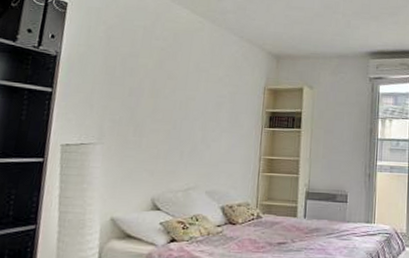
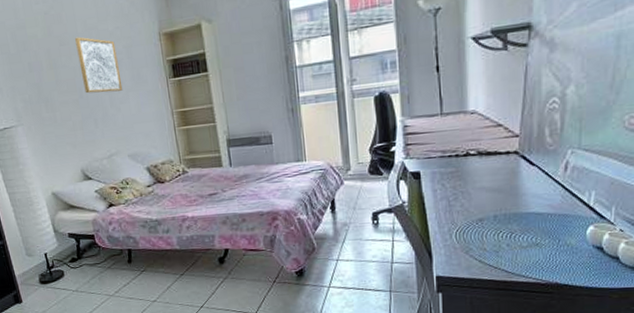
wall art: none [179,75,222,130] -> present [75,37,123,94]

